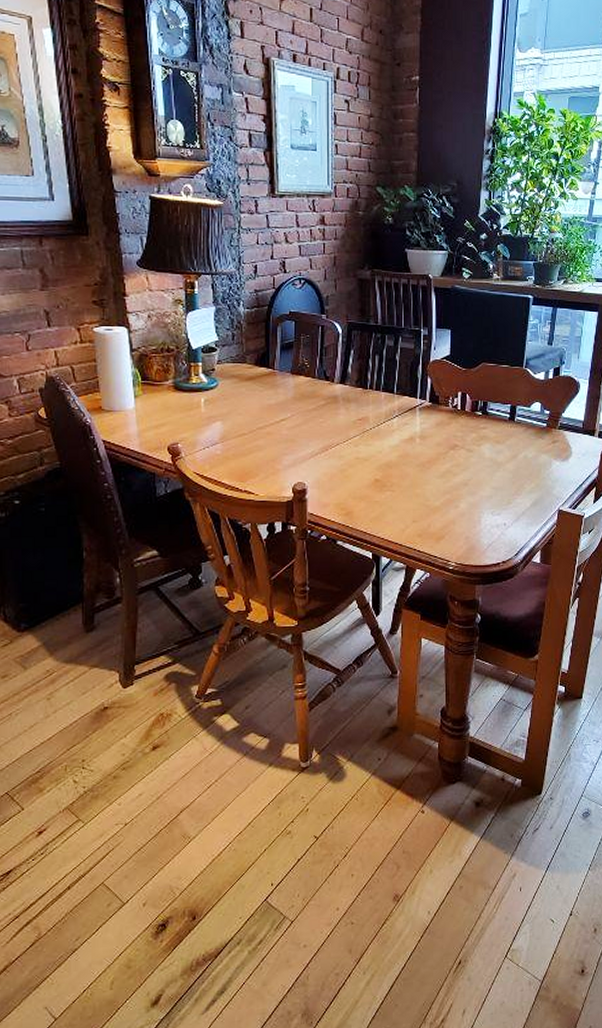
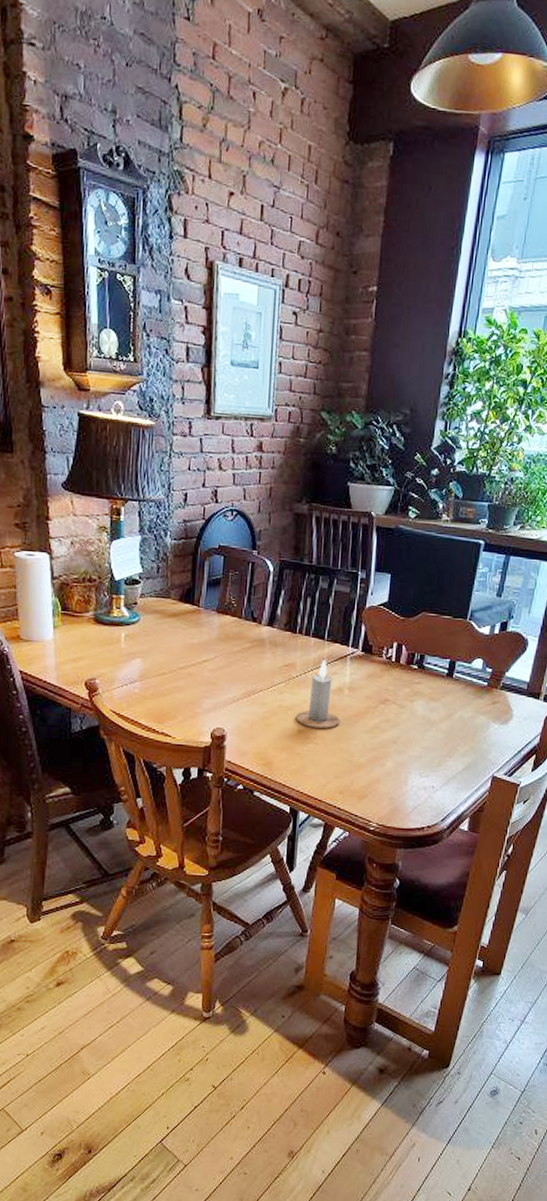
candle: none [372,412,414,476] -> present [295,659,340,729]

